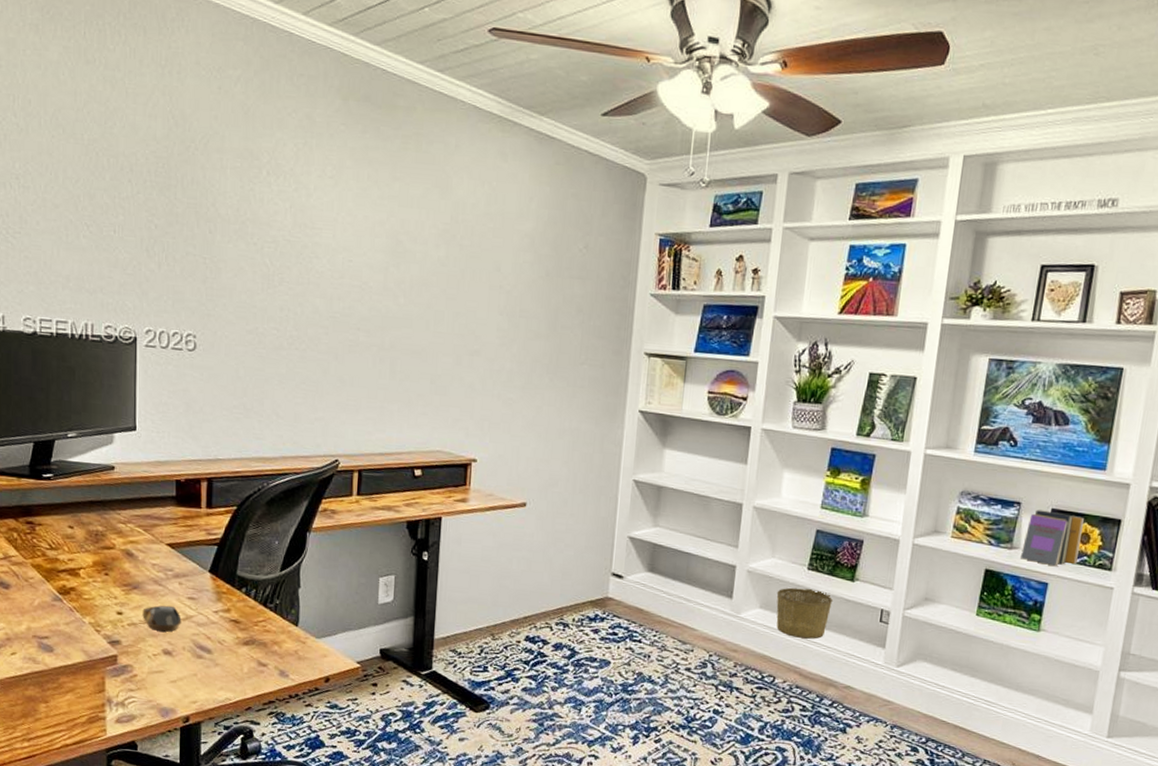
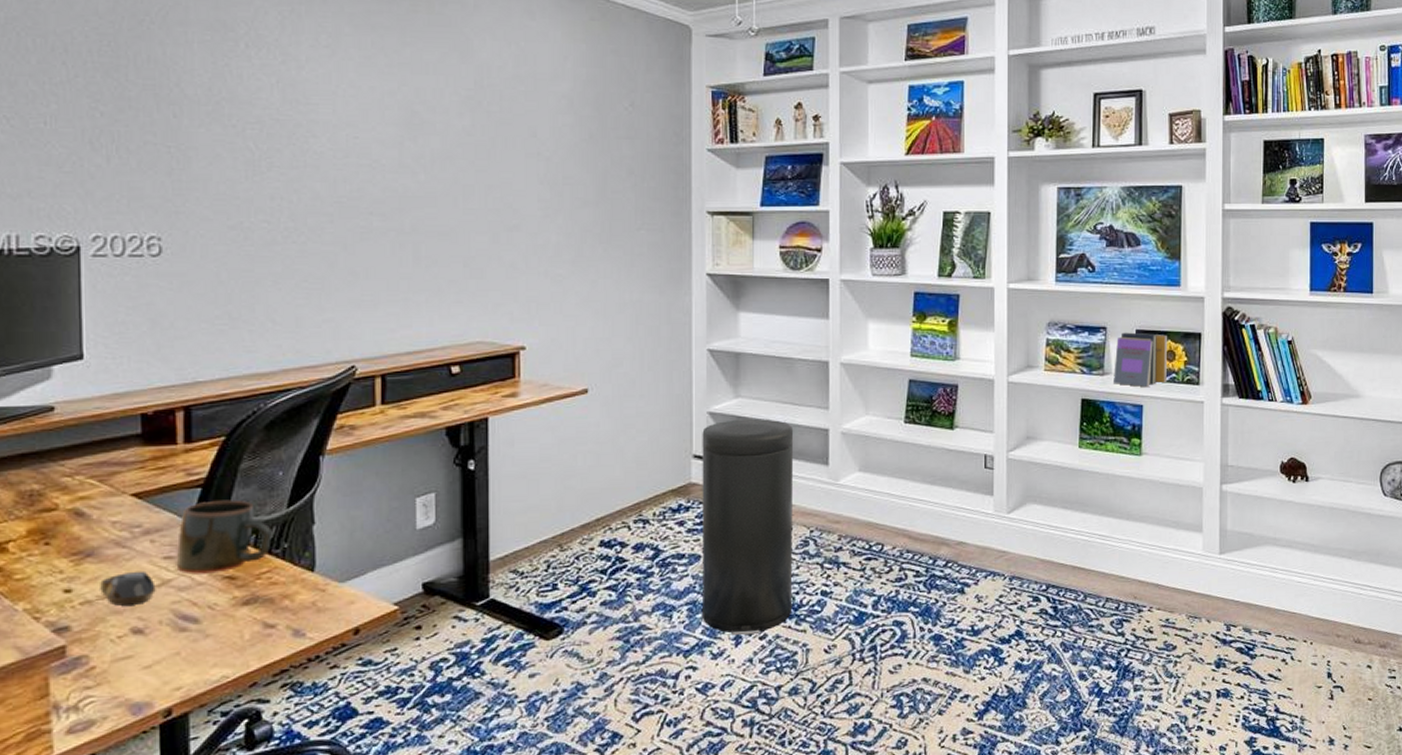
mug: none [196,557,268,617] -> present [176,499,272,575]
pedal bin: none [606,546,704,738] -> present [701,419,794,636]
basket: present [776,587,832,639] -> none [875,444,934,498]

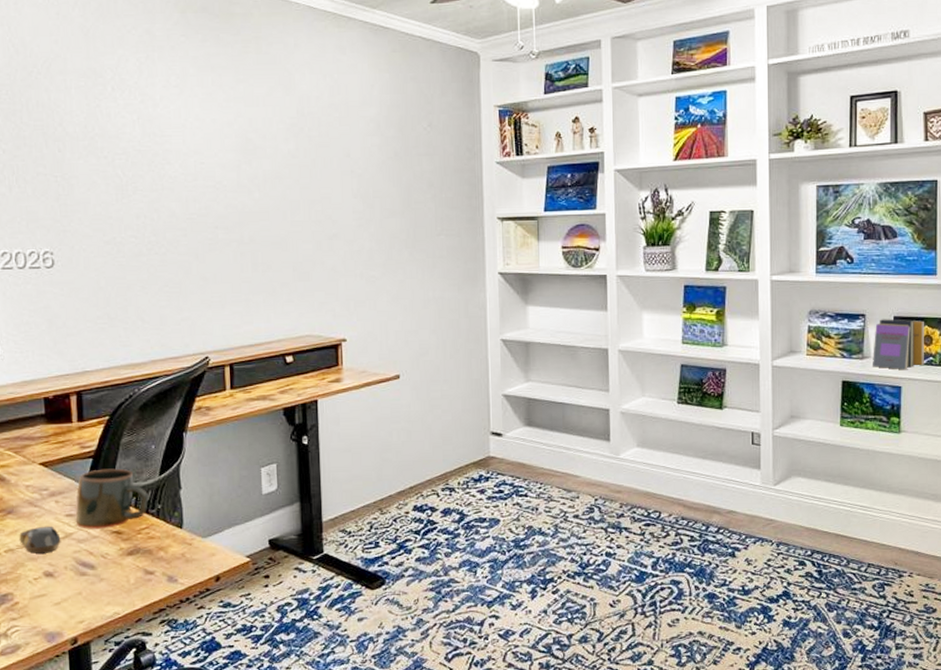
pedal bin: present [701,419,794,636] -> none [498,400,581,590]

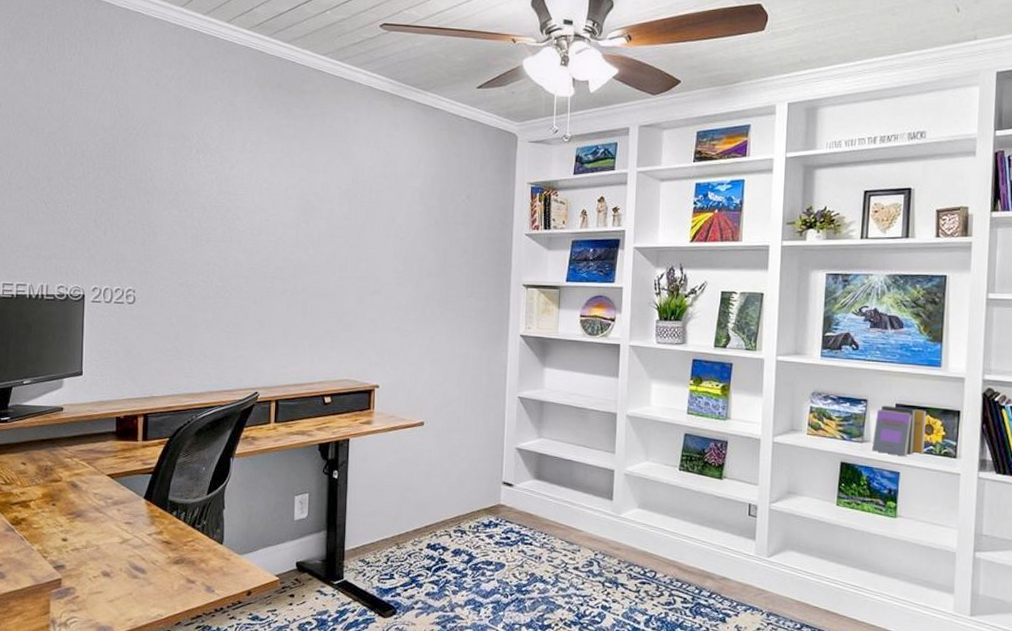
computer mouse: present [19,525,61,554] -> none [84,530,119,555]
mug: present [75,468,148,529] -> none [133,484,196,538]

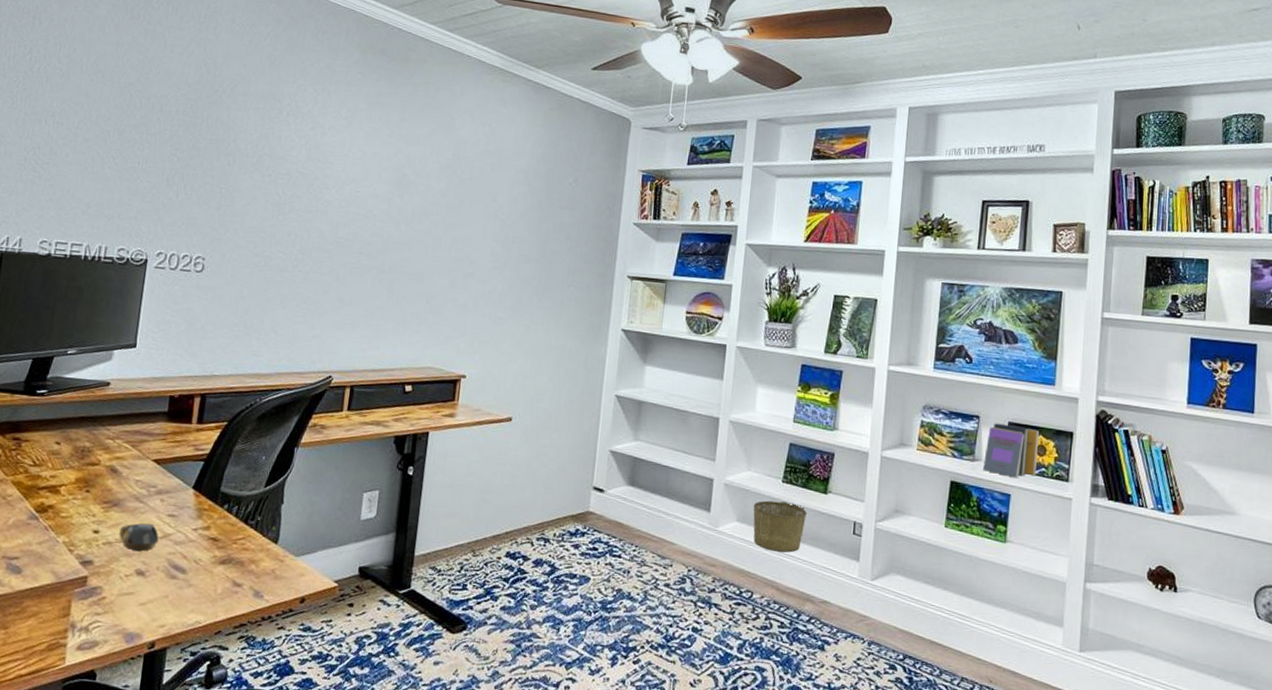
computer mouse: none [84,530,119,555] -> present [119,523,159,551]
basket: none [652,487,704,535] -> present [753,500,807,553]

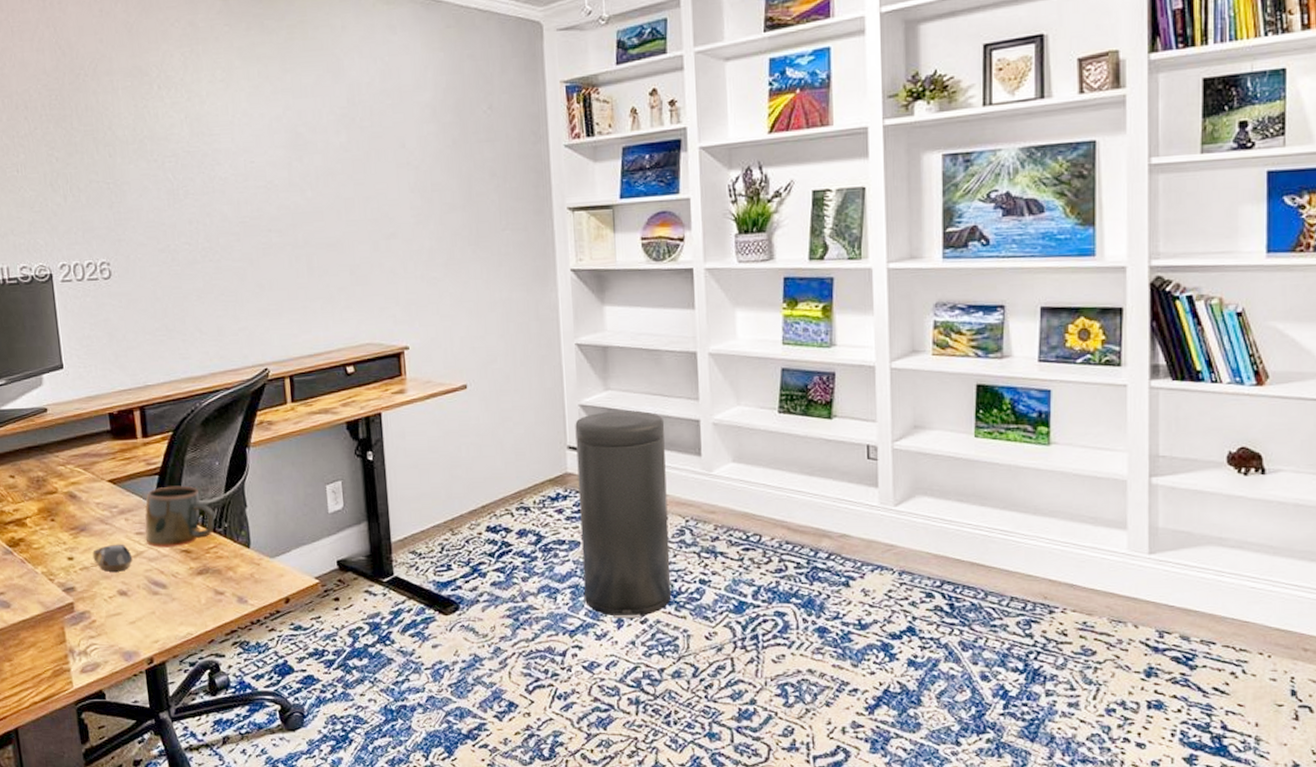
mug: none [176,473,250,534] -> present [144,485,215,548]
pedal bin: none [585,460,683,659] -> present [575,410,672,619]
basket: present [753,500,807,553] -> none [748,434,811,489]
books: present [983,423,1039,478] -> none [1014,310,1080,371]

